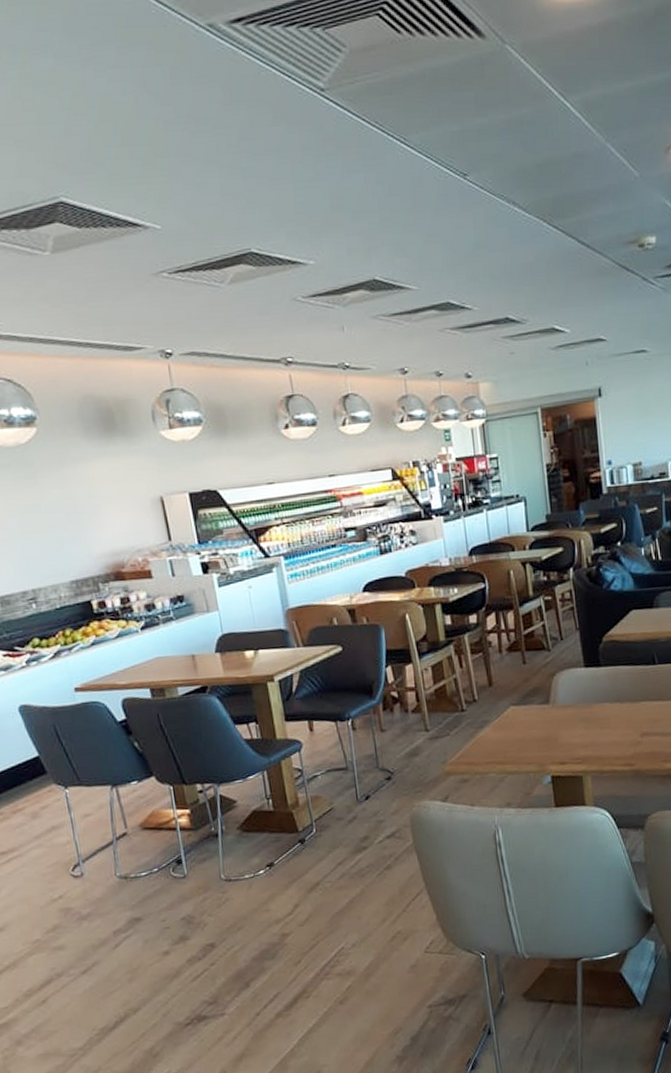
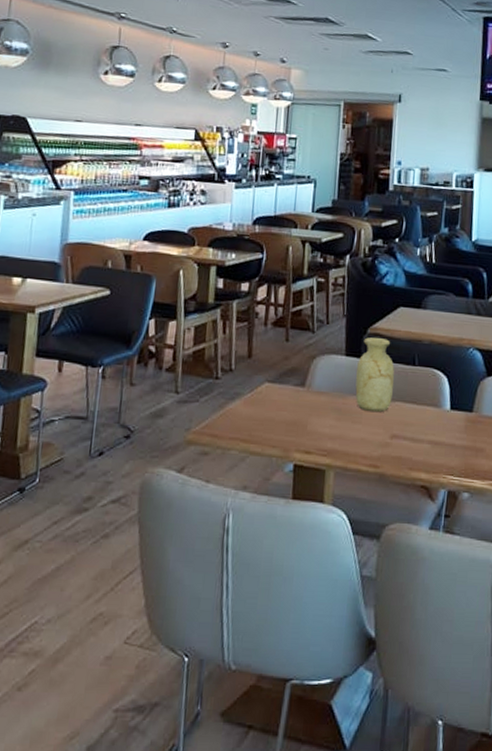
vase: none [597,643,638,716] -> present [355,337,395,413]

